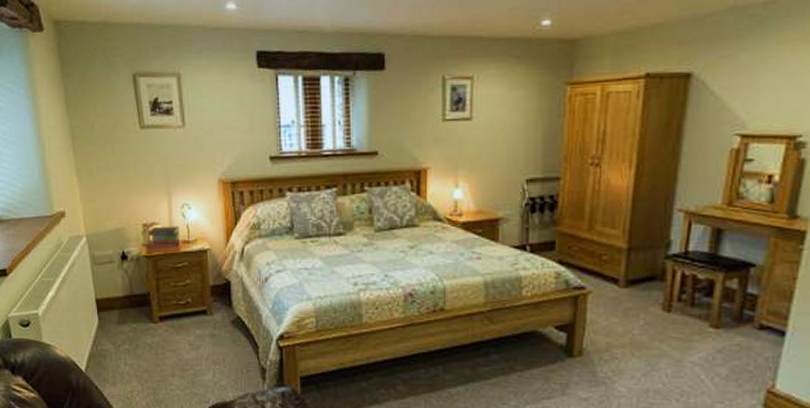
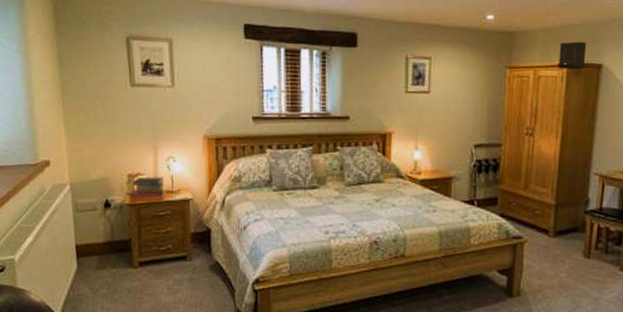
decorative box: none [632,45,672,82] -> present [558,41,587,70]

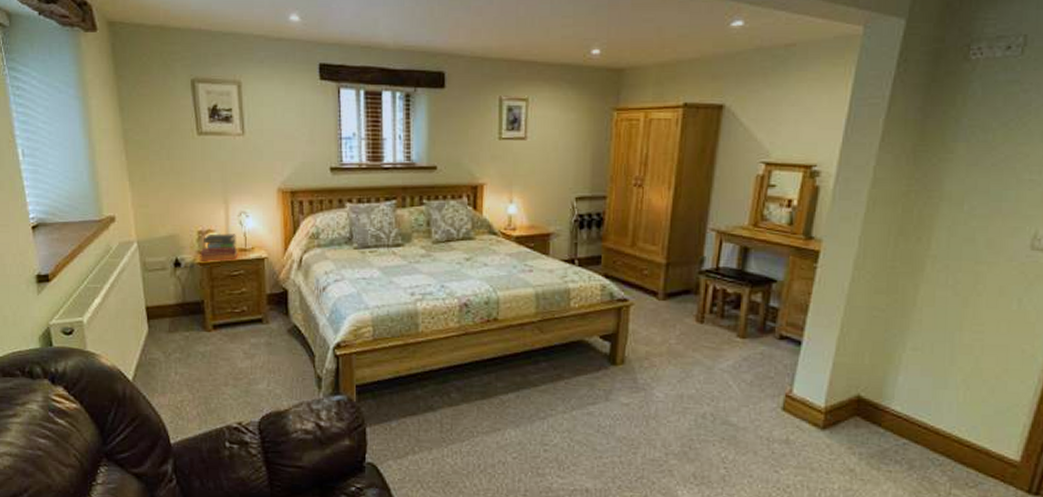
decorative box: present [558,41,587,70] -> none [672,78,707,111]

